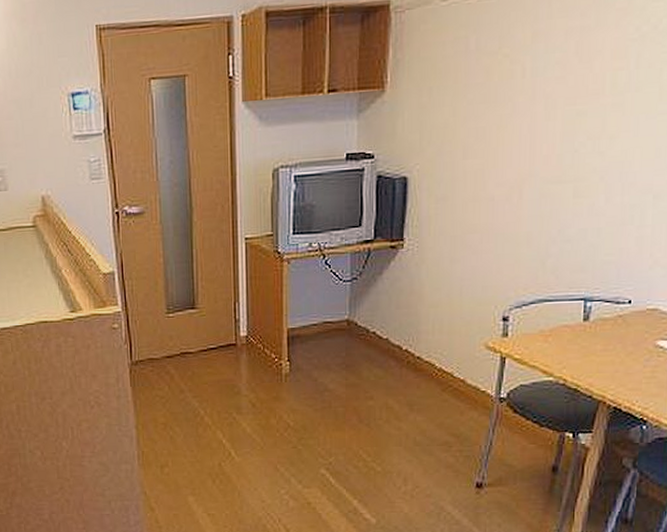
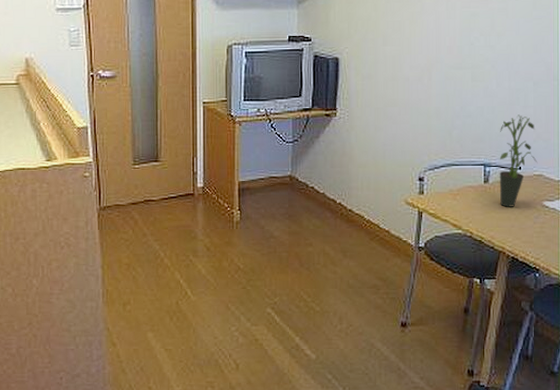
potted plant: none [602,236,653,349] -> present [499,114,538,207]

